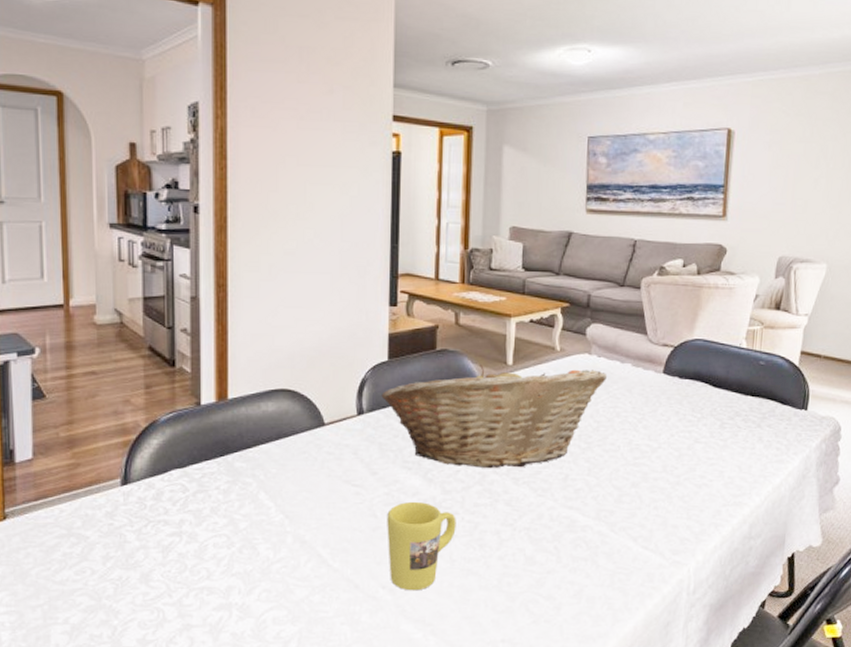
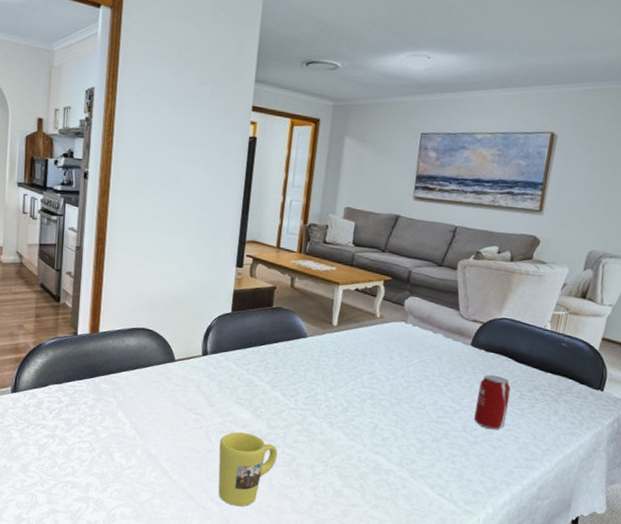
fruit basket: present [381,364,607,468] -> none [223,322,420,414]
beverage can: none [674,404,711,466] -> present [474,374,511,430]

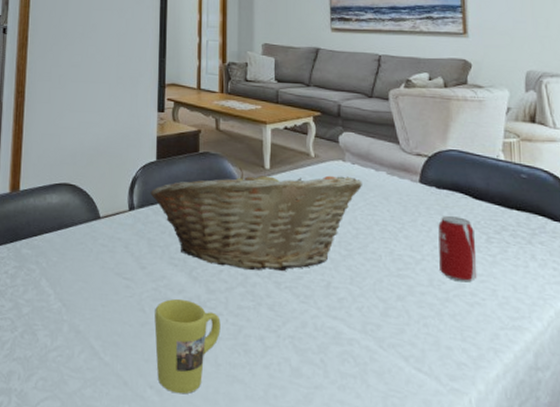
fruit basket: none [223,322,420,414] -> present [150,167,362,272]

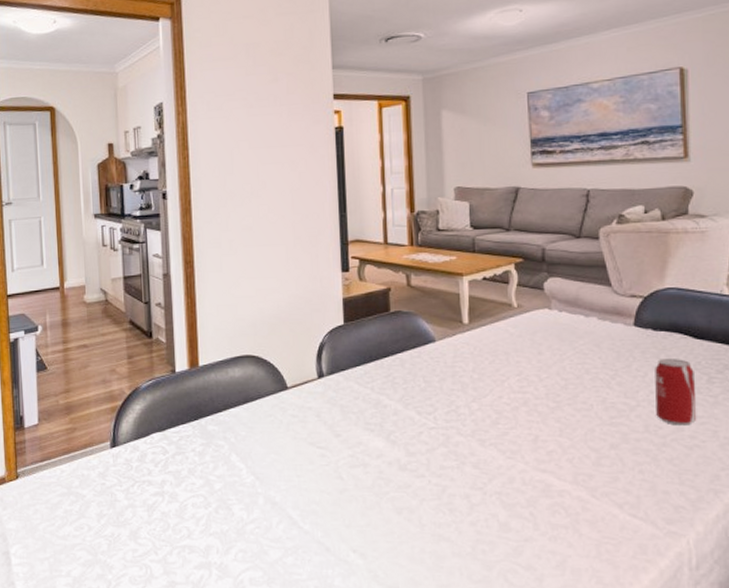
fruit basket: present [150,167,362,272] -> none [339,323,571,429]
mug: present [154,298,221,394] -> none [353,463,423,556]

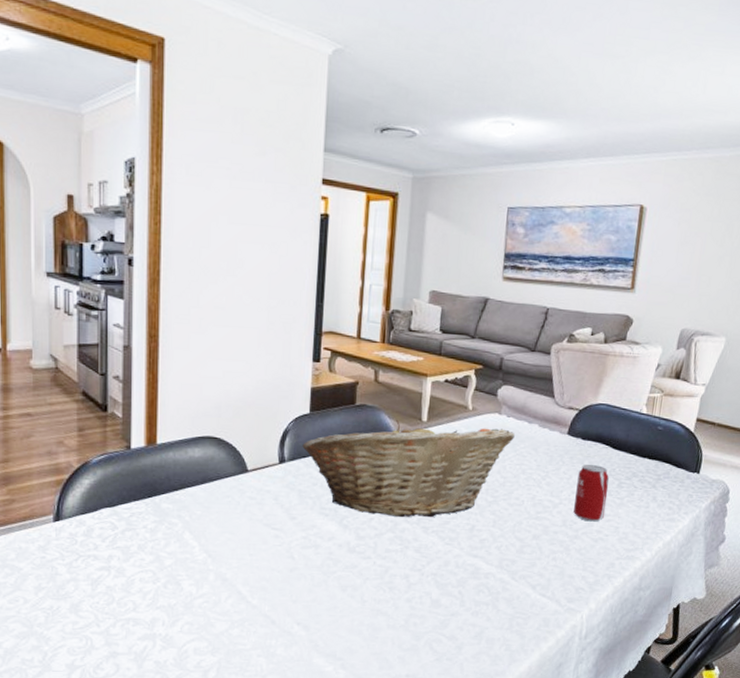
fruit basket: none [339,323,571,429] -> present [302,419,515,518]

